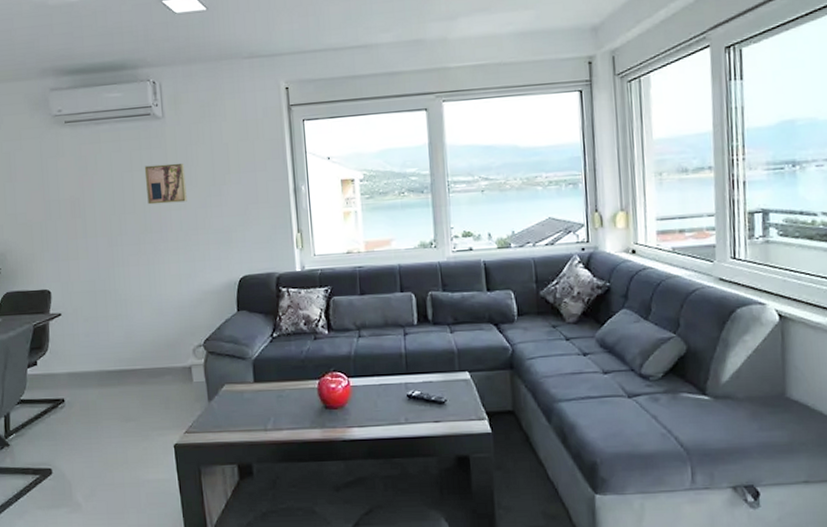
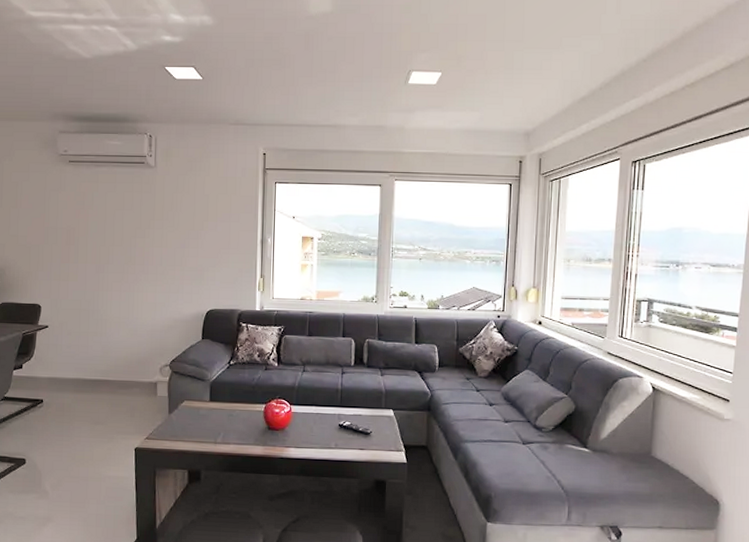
wall art: present [144,163,187,205] -> none [134,206,170,241]

